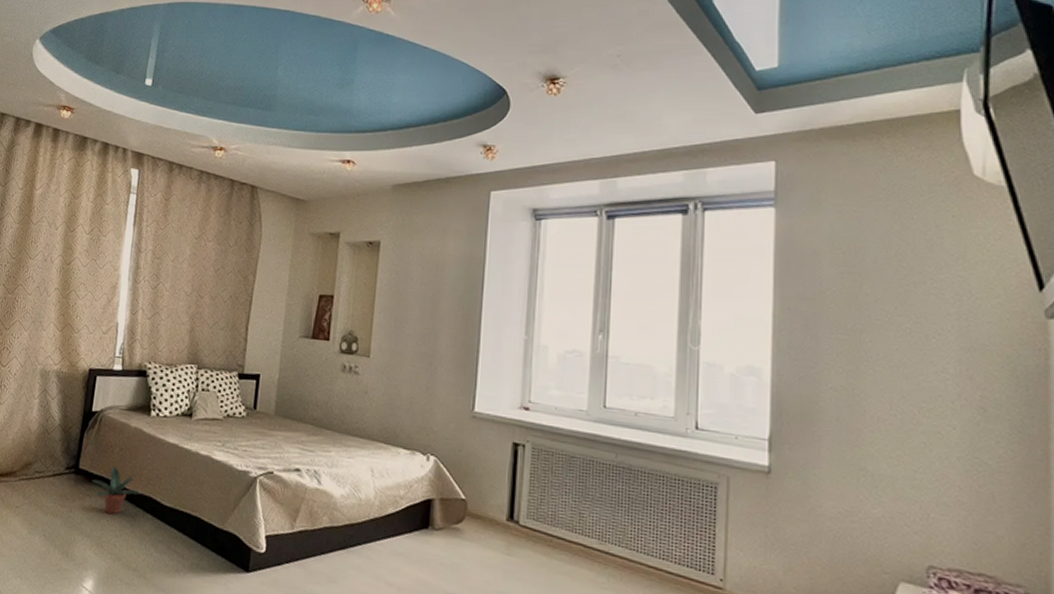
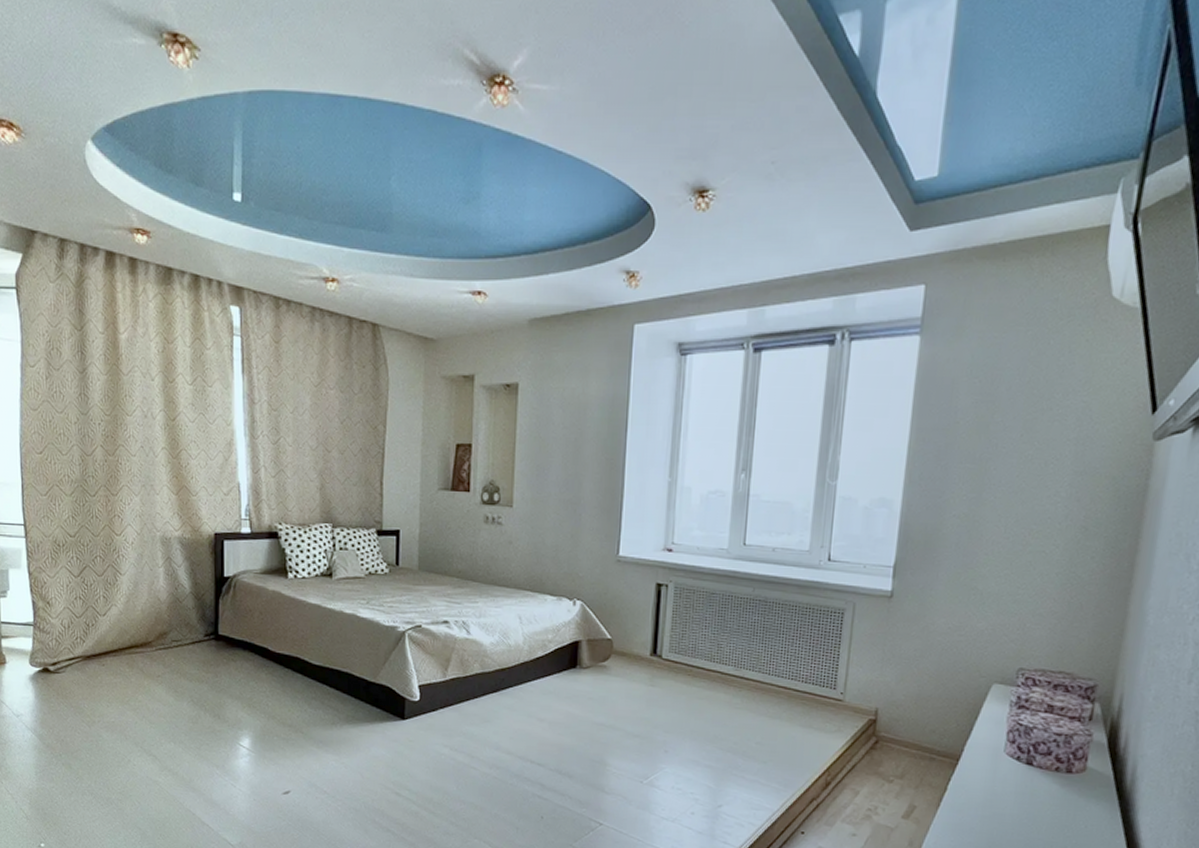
potted plant: present [91,466,141,515] -> none [234,630,288,677]

